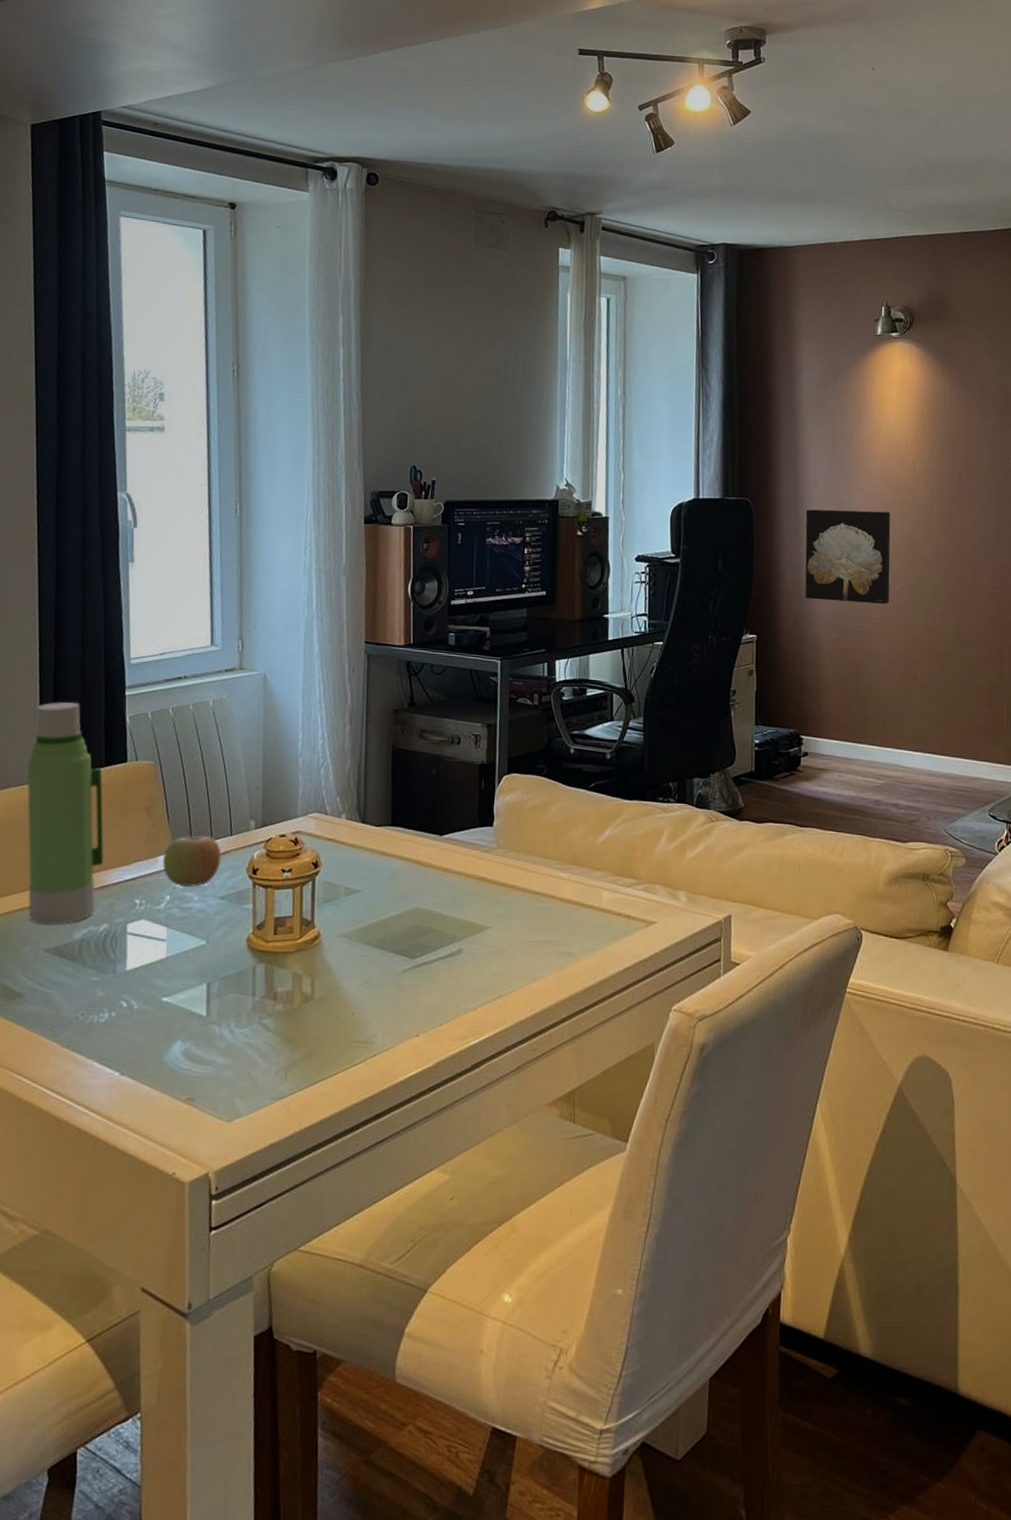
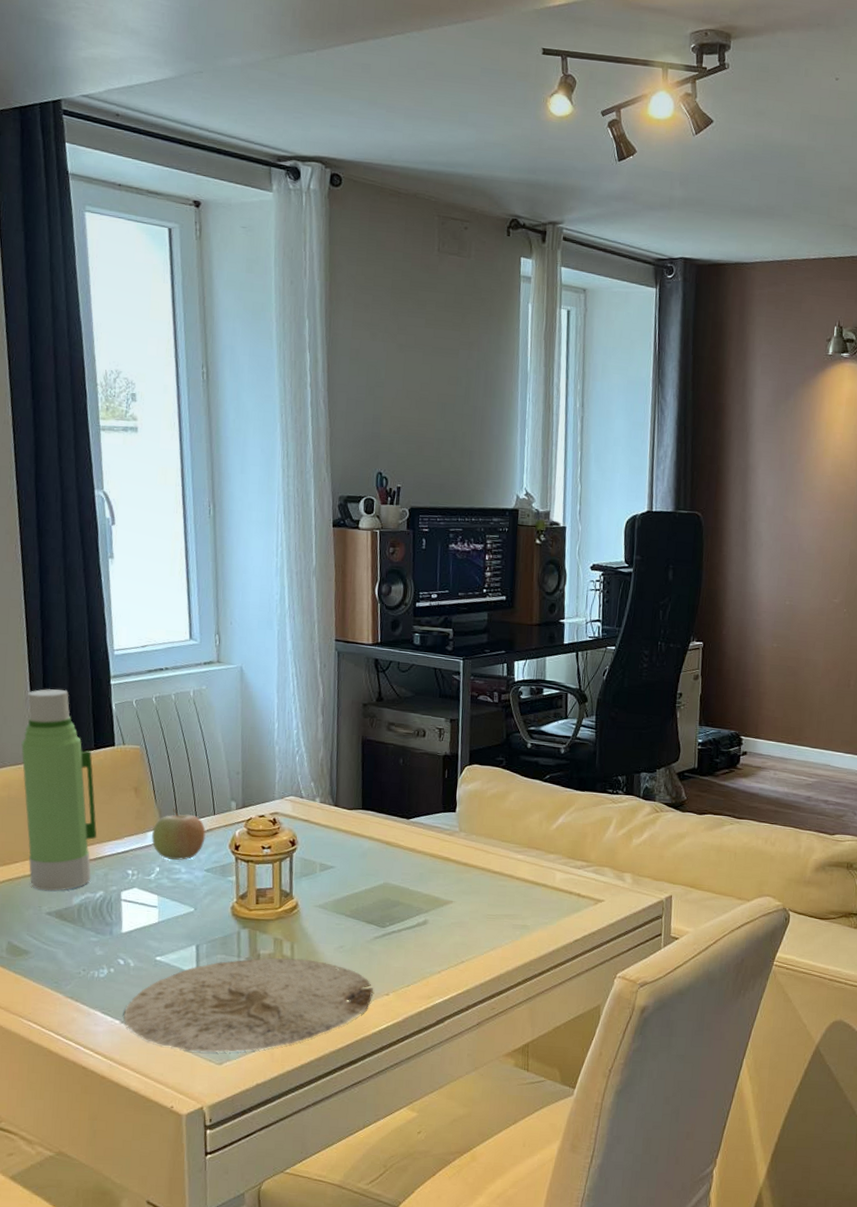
plate: none [124,995,402,1108] -> present [124,957,374,1053]
wall art: present [805,509,891,604] -> none [749,524,833,617]

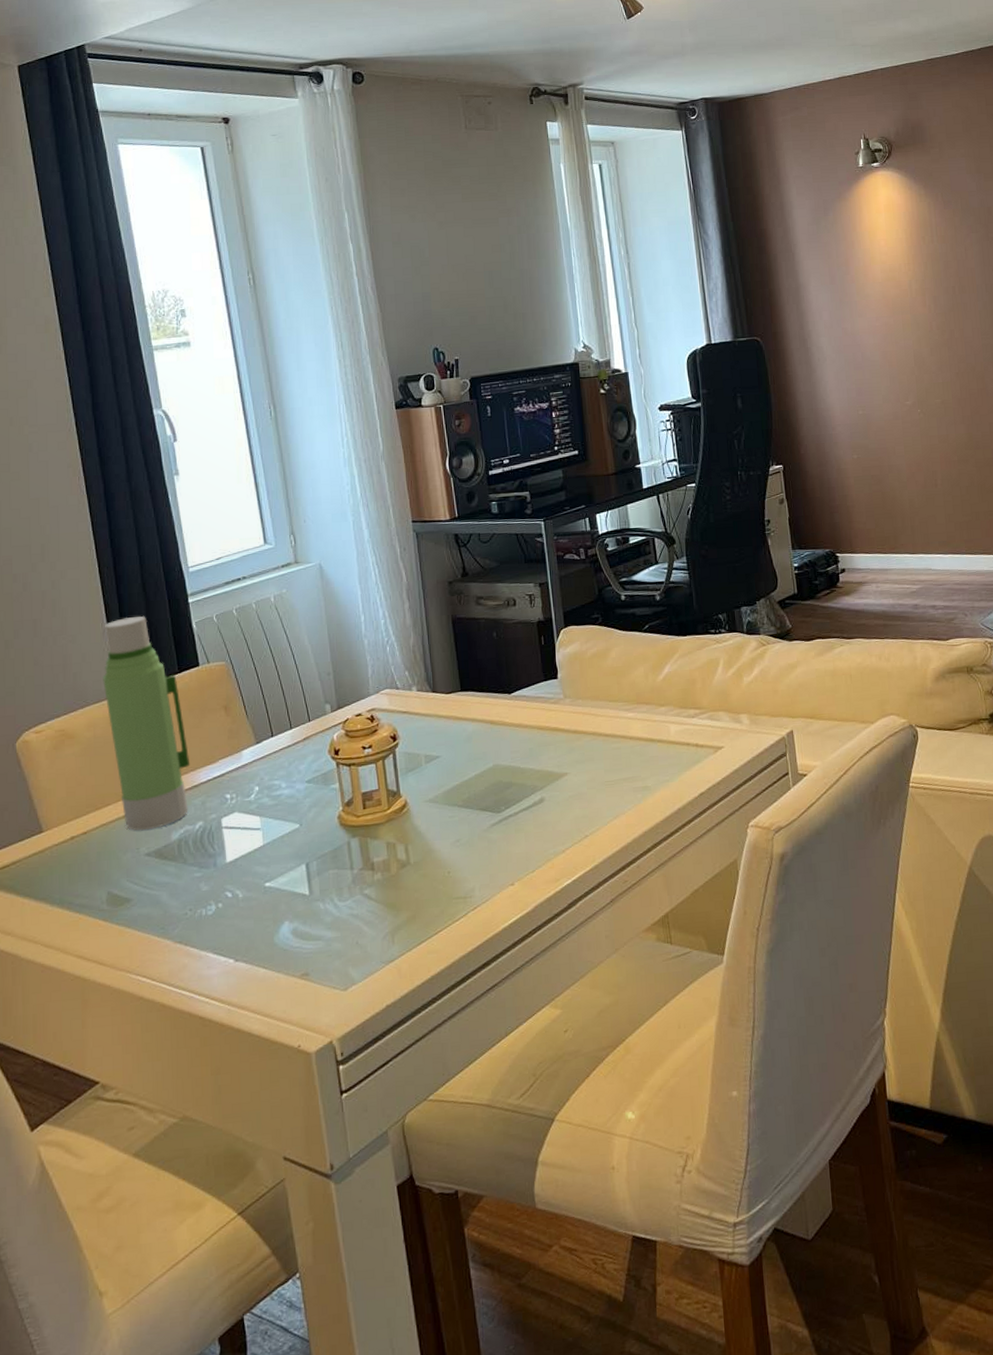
plate: present [124,957,374,1053] -> none [238,859,498,981]
fruit: present [152,808,206,860] -> none [247,721,303,776]

